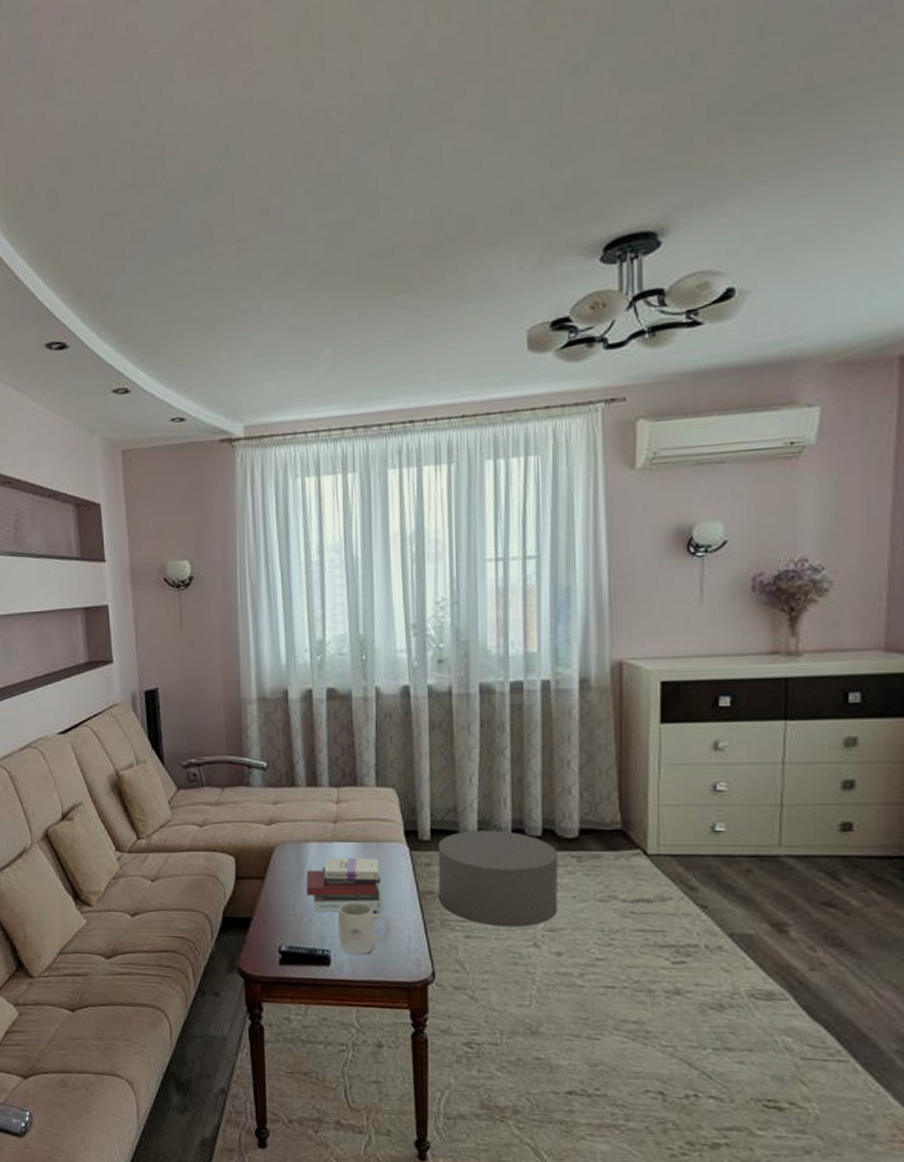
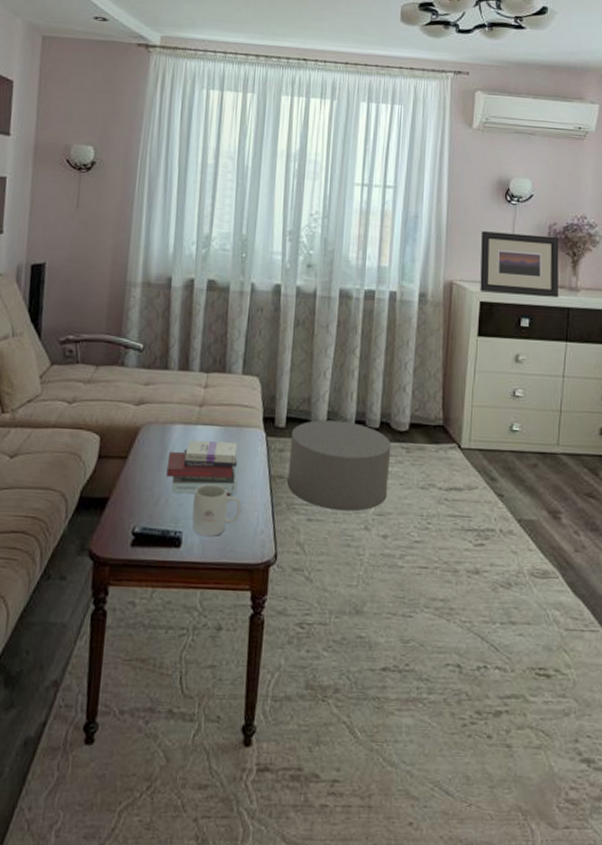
picture frame: none [656,589,772,670] -> present [480,231,559,297]

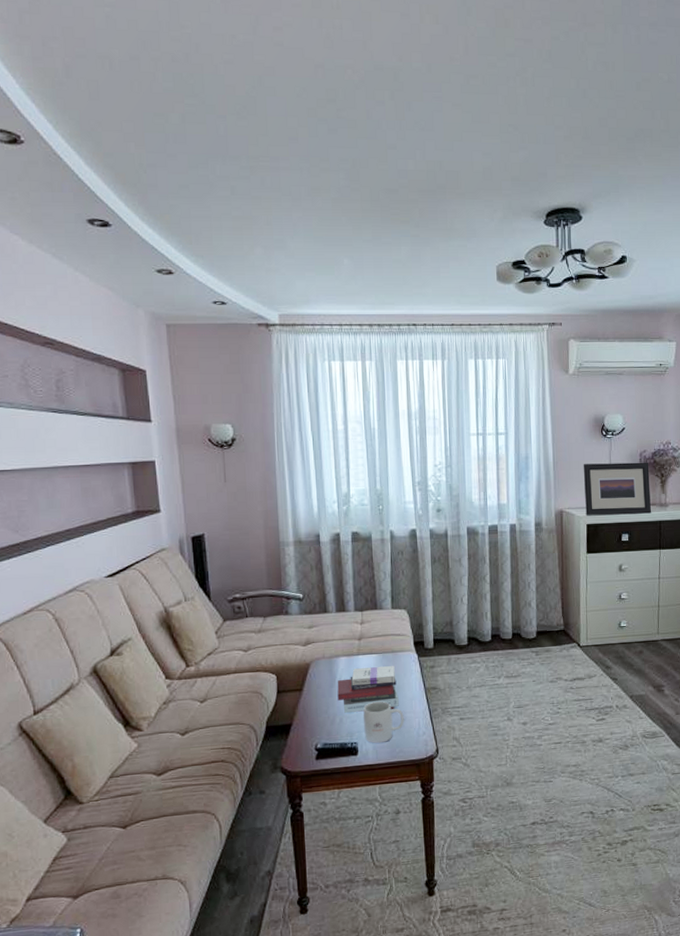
pouf: present [287,420,391,512] -> none [439,636,524,709]

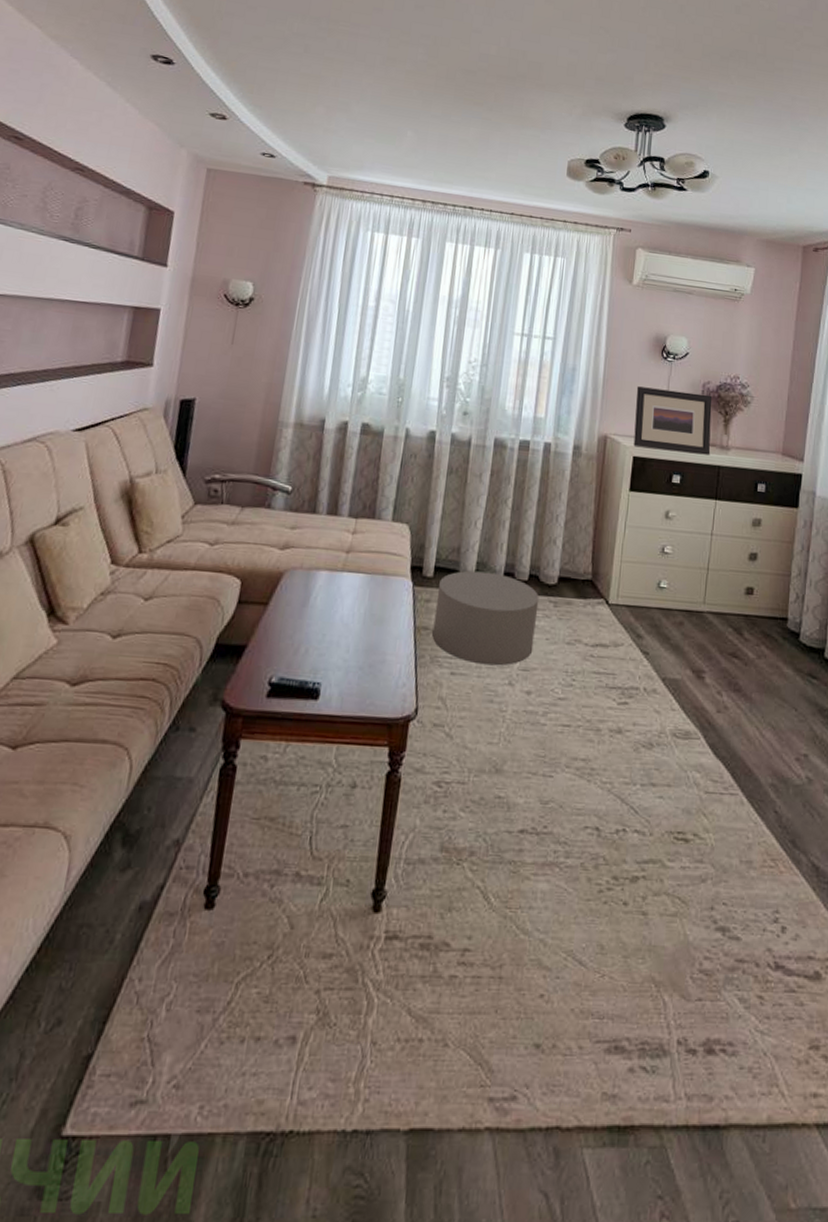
books: present [337,666,399,713] -> none [308,588,383,647]
mug: present [363,701,404,744] -> none [331,634,384,690]
pouf: none [439,636,524,709] -> present [432,570,540,666]

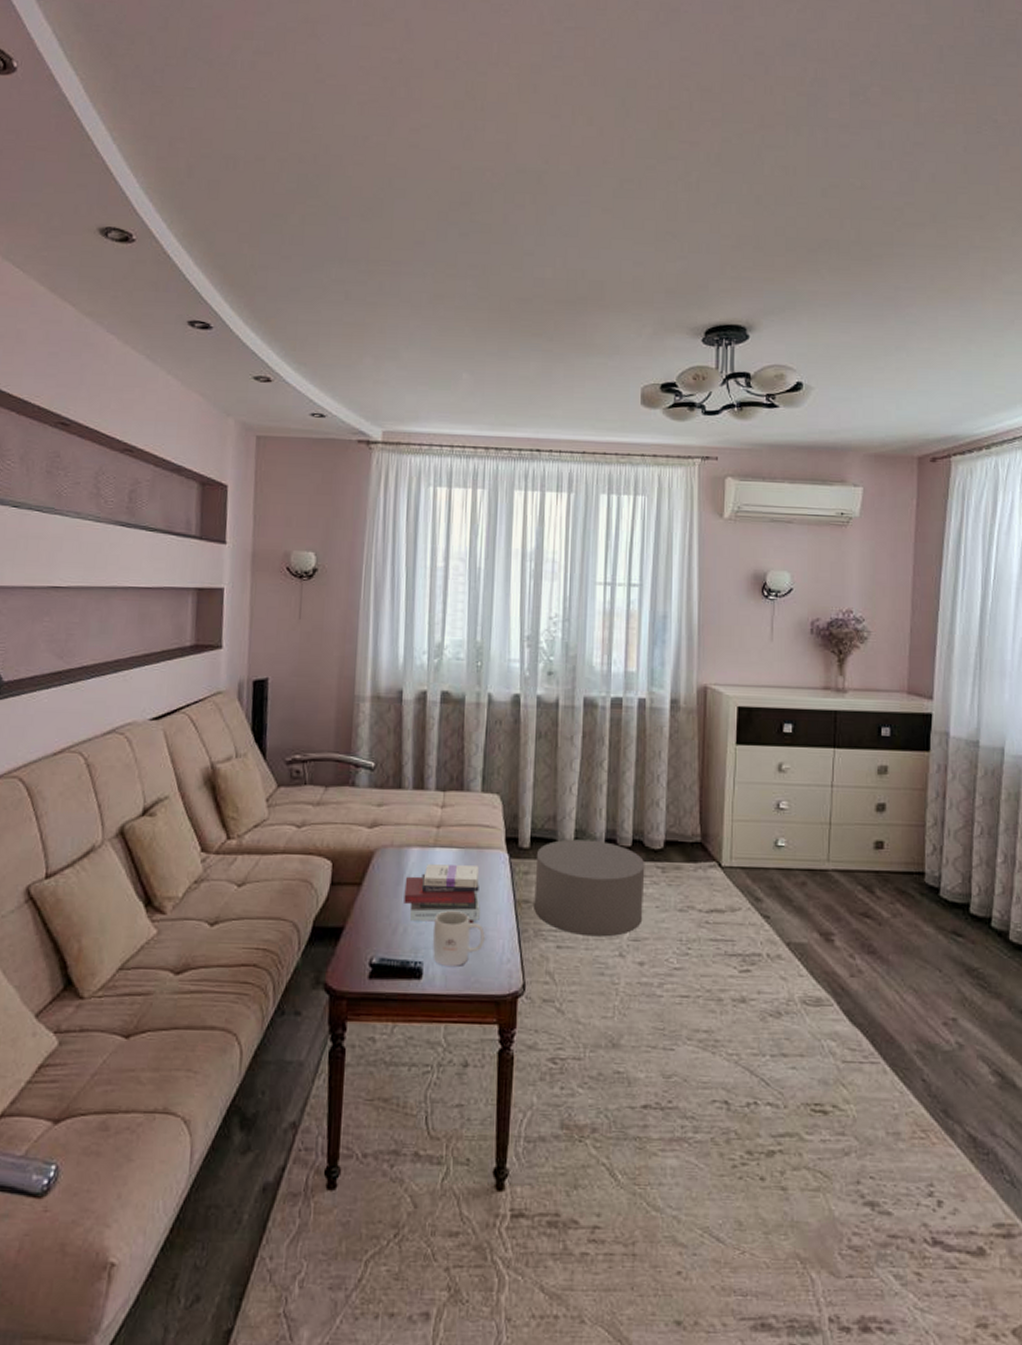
books: none [308,588,383,647] -> present [404,864,480,923]
mug: none [331,634,384,690] -> present [432,911,485,968]
picture frame: present [633,386,713,455] -> none [736,630,825,700]

